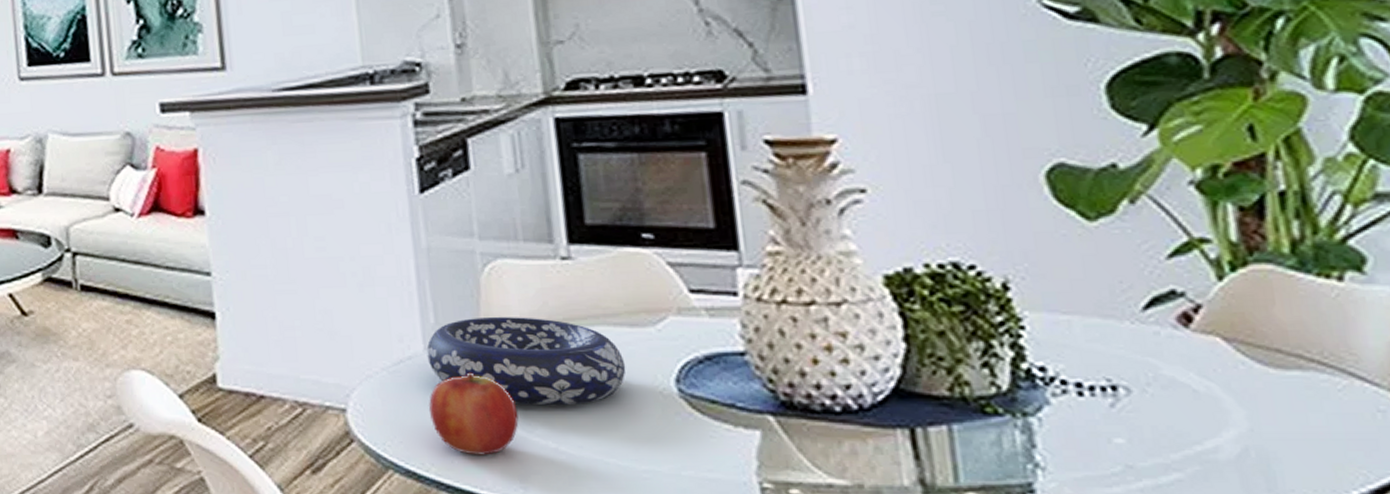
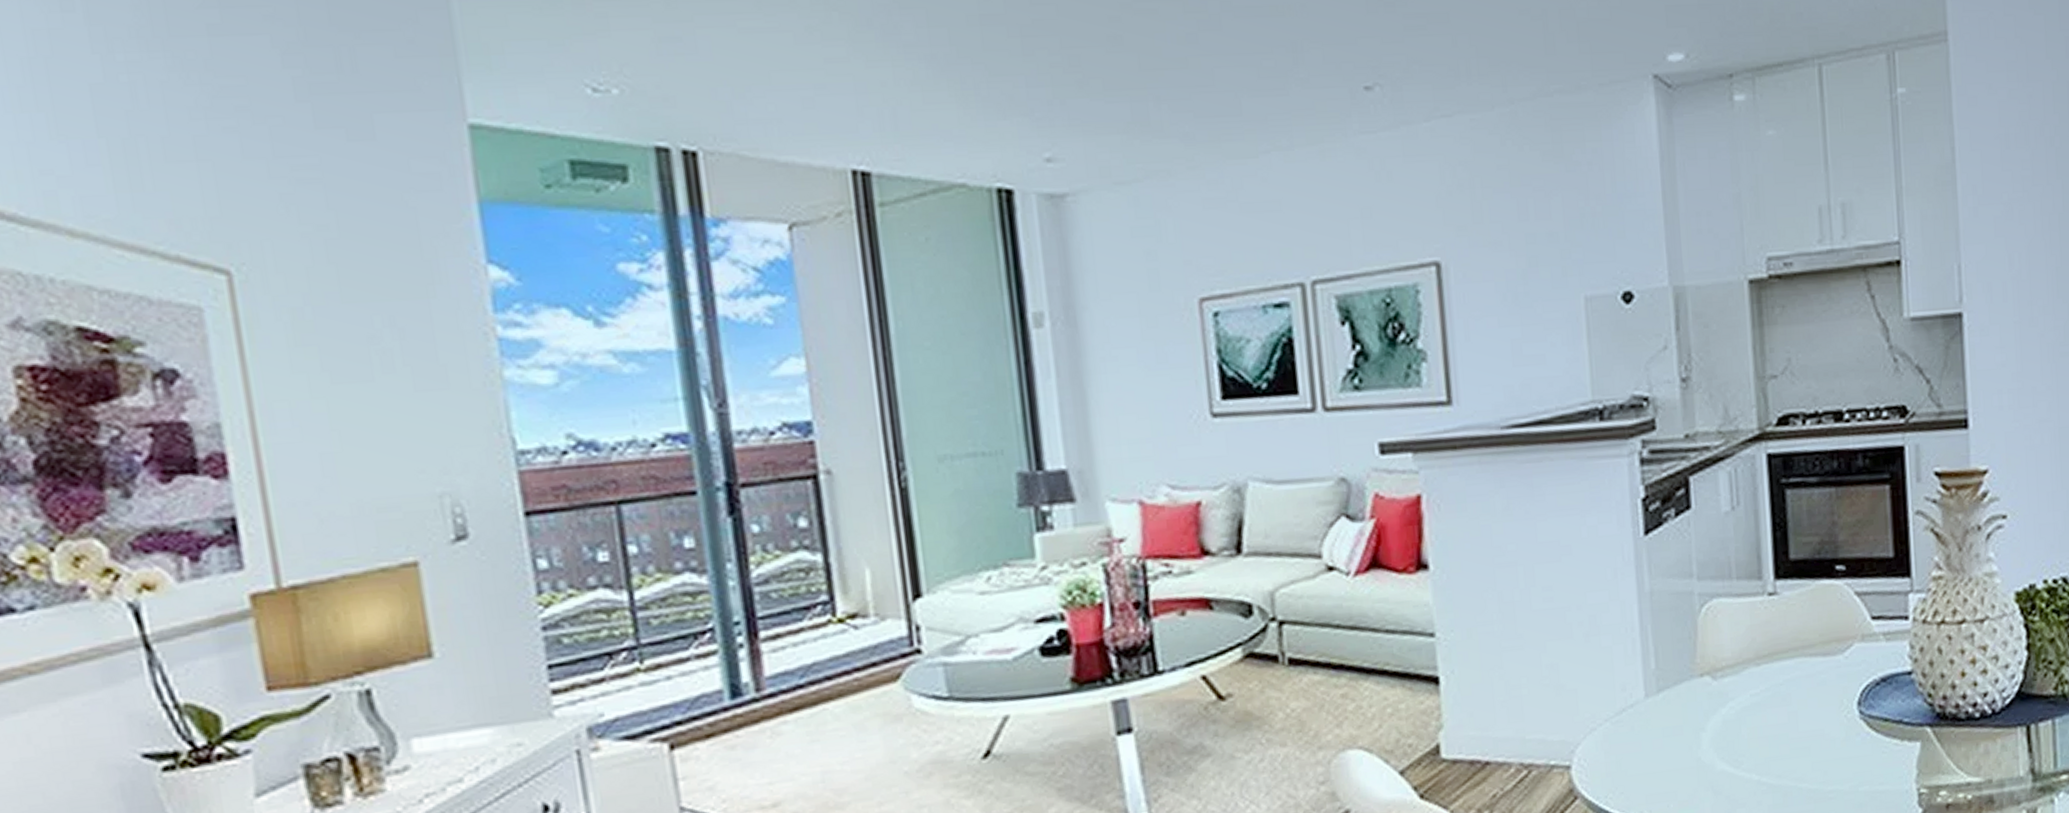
decorative bowl: present [426,317,626,406] -> none [1647,655,1819,742]
fruit: present [428,372,519,455] -> none [1647,715,1728,797]

